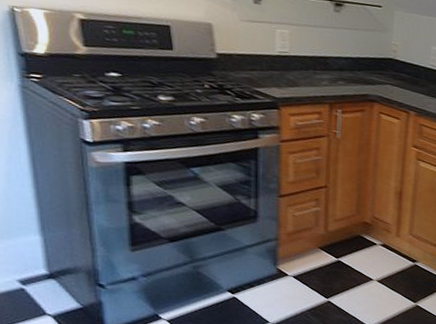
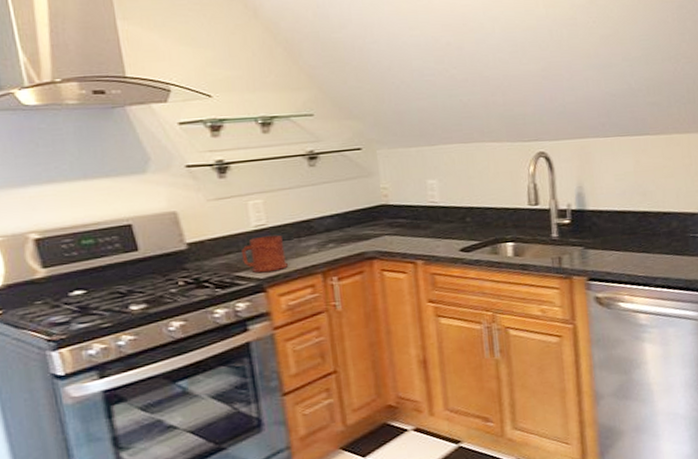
mug: none [263,61,302,94] -> present [242,235,288,273]

